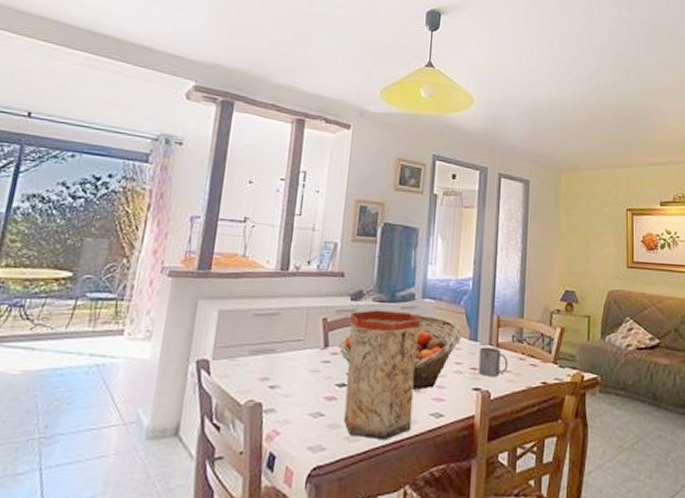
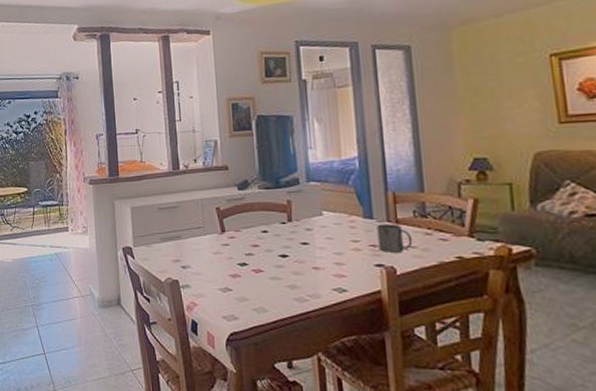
fruit basket: present [339,313,462,390] -> none [235,196,355,267]
vase: present [344,310,421,441] -> none [240,196,315,312]

